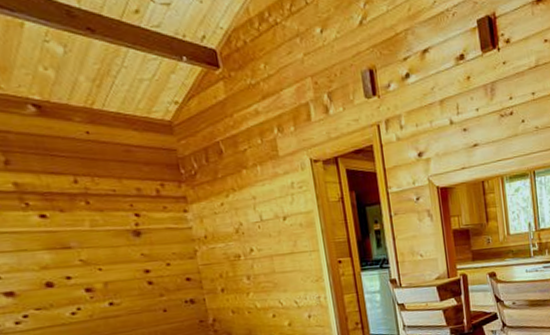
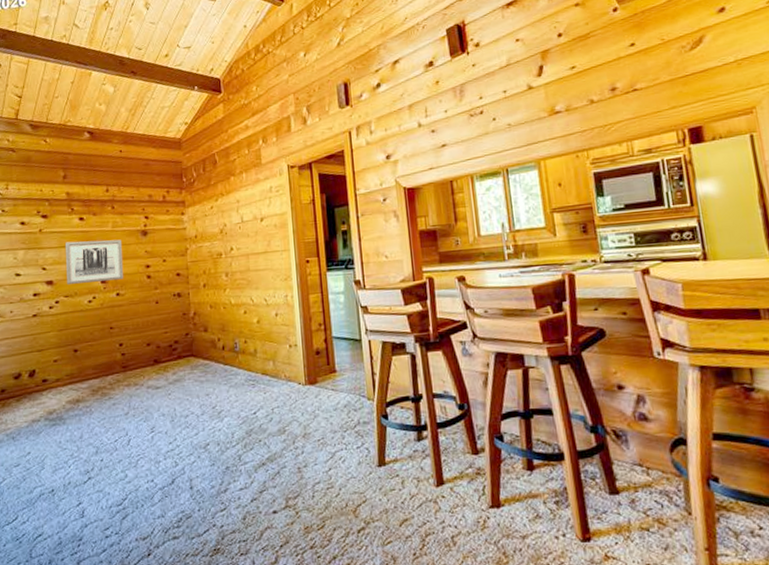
wall art: none [23,241,117,295] -> present [64,239,124,284]

